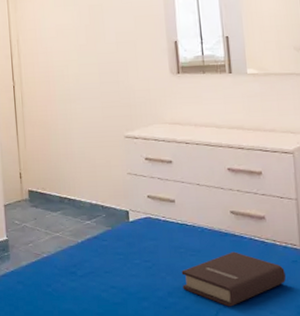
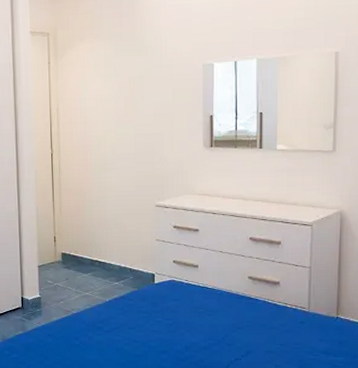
book: present [181,251,287,307] -> none [199,312,293,360]

